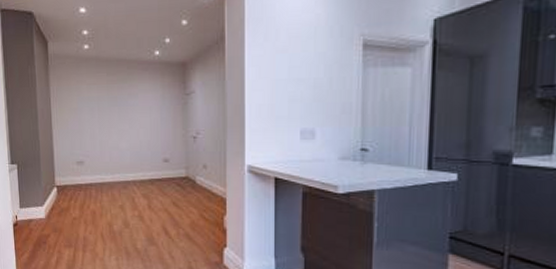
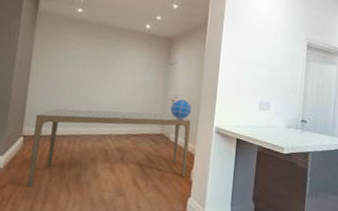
dining table: none [63,153,218,237] -> present [28,108,191,188]
decorative globe: none [192,134,218,158] -> present [170,98,192,119]

